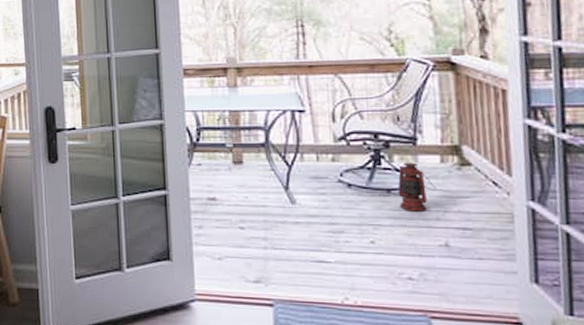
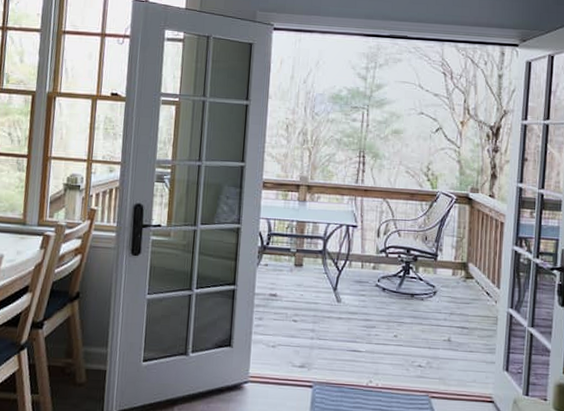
lantern: present [397,162,437,212] -> none [419,273,448,313]

